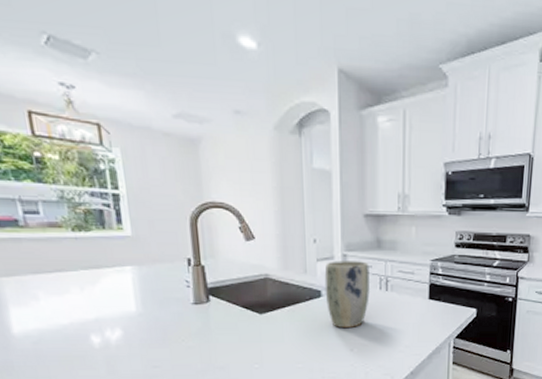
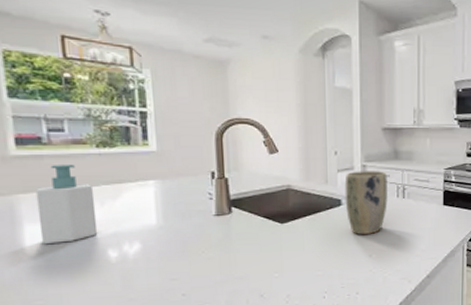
soap bottle: none [16,247,80,328] -> present [35,164,98,245]

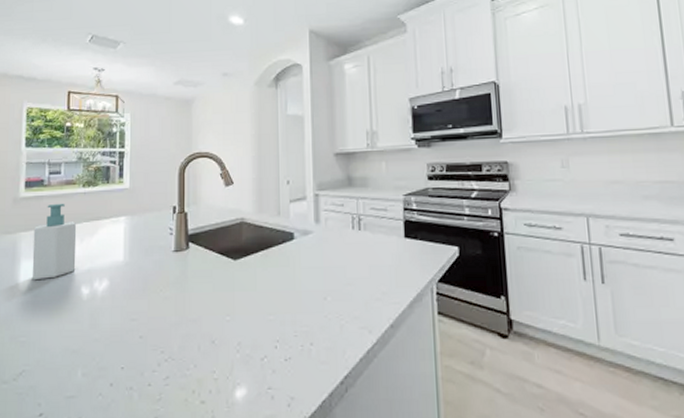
plant pot: present [344,171,387,235] -> none [297,200,342,274]

